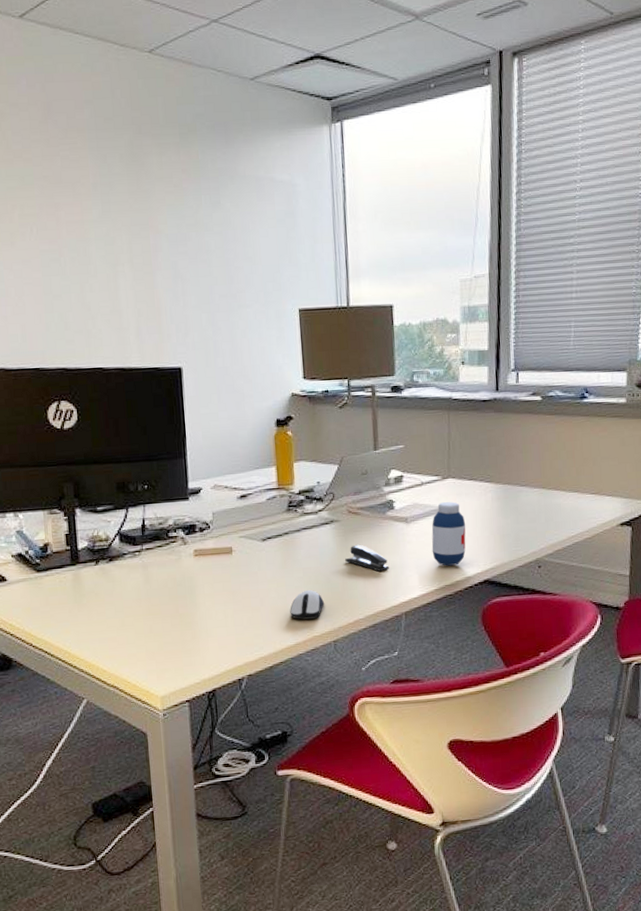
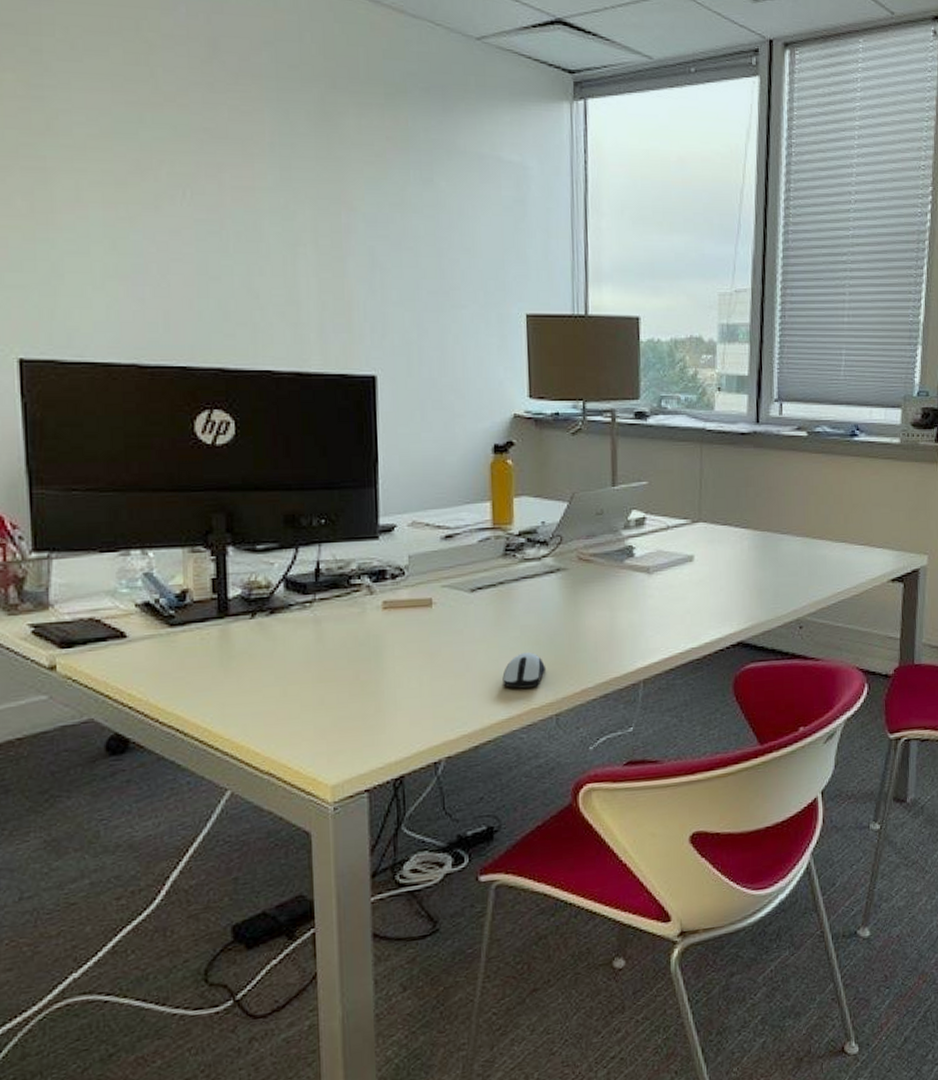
stapler: present [344,544,390,572] -> none [572,598,627,631]
medicine bottle: present [431,502,466,566] -> none [677,550,718,625]

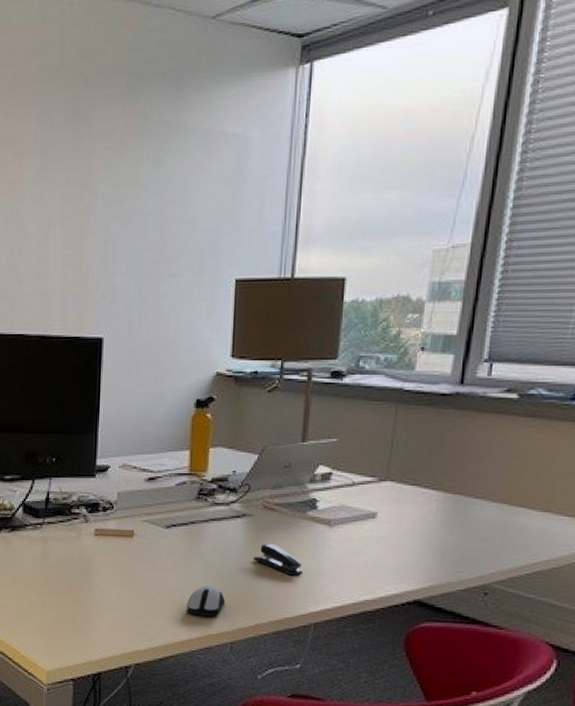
stapler: none [572,598,627,631] -> present [252,543,304,576]

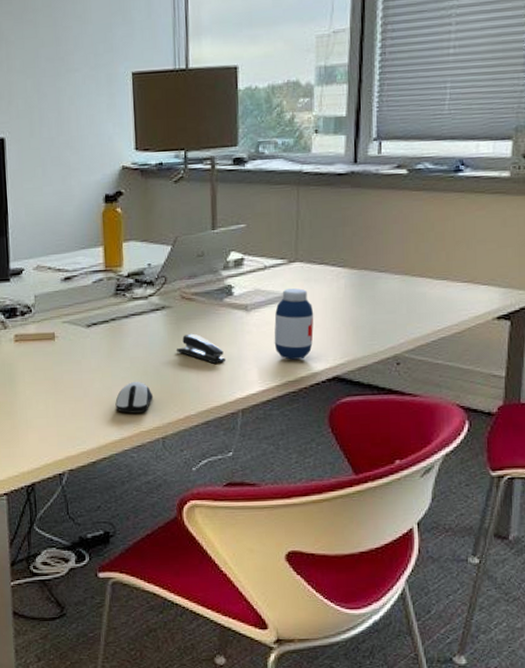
medicine bottle: none [355,507,400,580] -> present [274,288,314,360]

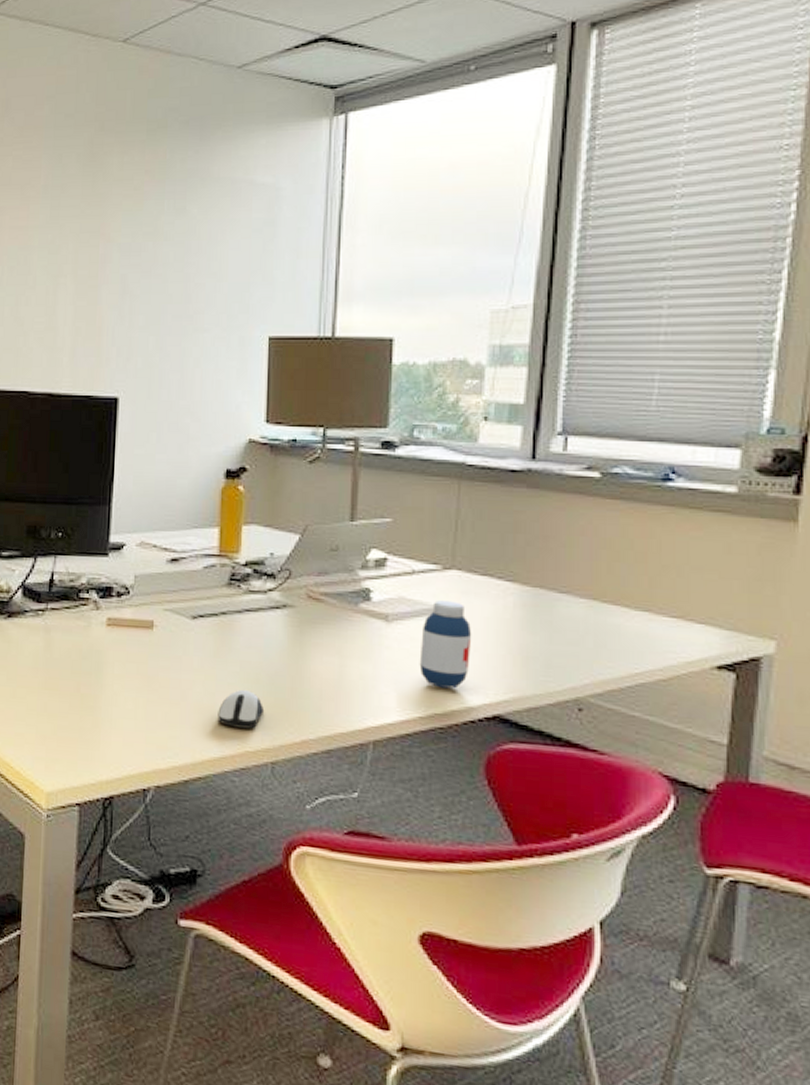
stapler: present [176,333,226,364] -> none [296,640,358,681]

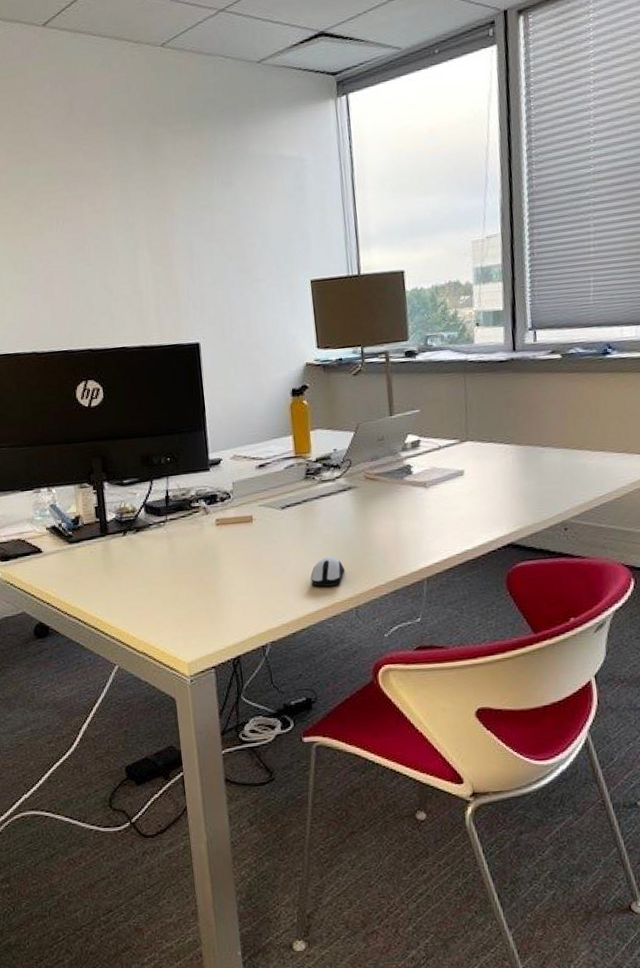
medicine bottle: present [419,600,472,689] -> none [451,465,487,531]

